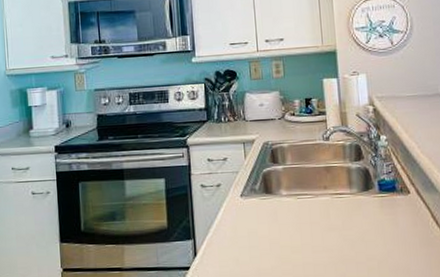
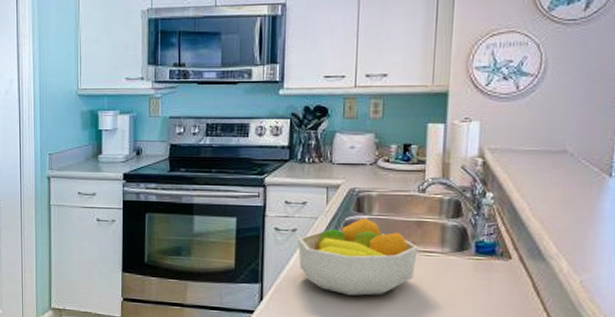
fruit bowl: none [222,167,330,242] -> present [297,217,418,296]

